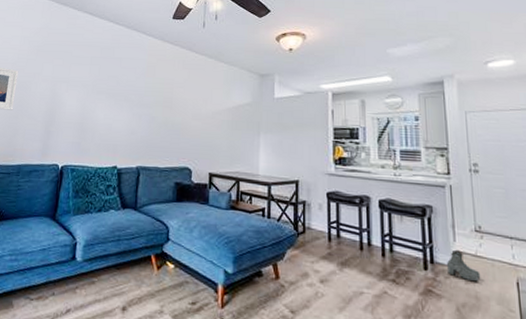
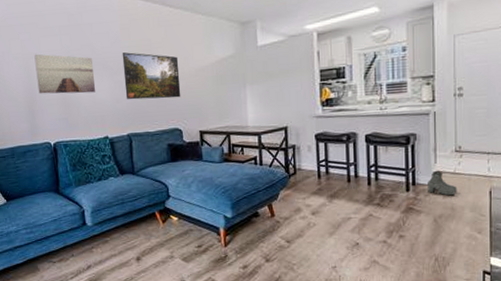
wall art: none [58,78,116,122] -> present [34,53,95,94]
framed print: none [141,88,198,137] -> present [122,52,181,100]

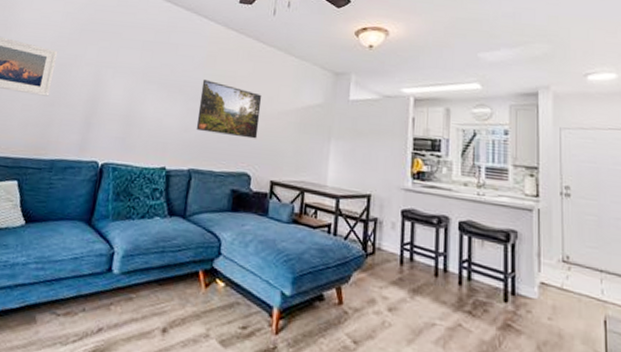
wall art: present [34,53,95,94] -> none [101,63,169,116]
boots: present [428,171,457,196] -> none [530,282,565,318]

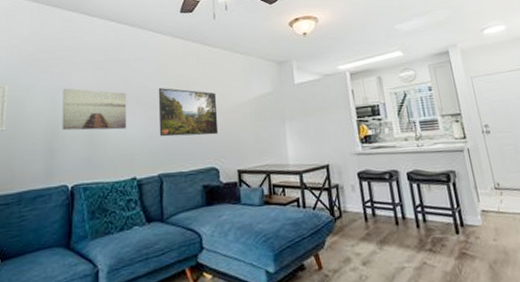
wall art: none [101,63,169,116] -> present [62,88,126,131]

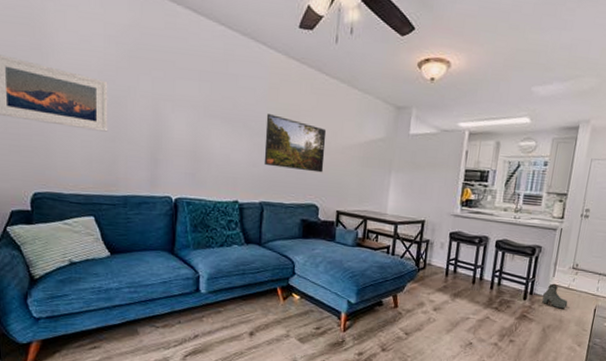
wall art: present [62,88,126,131] -> none [165,96,232,151]
boots: none [475,210,506,238] -> present [542,284,568,309]

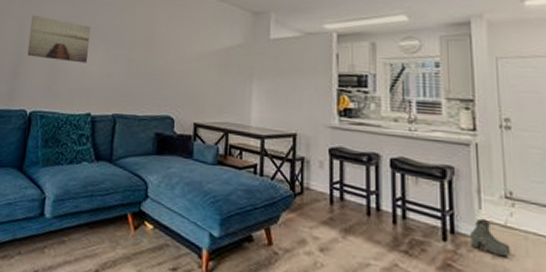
wall art: none [165,96,232,151] -> present [27,15,90,63]
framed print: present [264,114,327,173] -> none [118,26,182,82]

